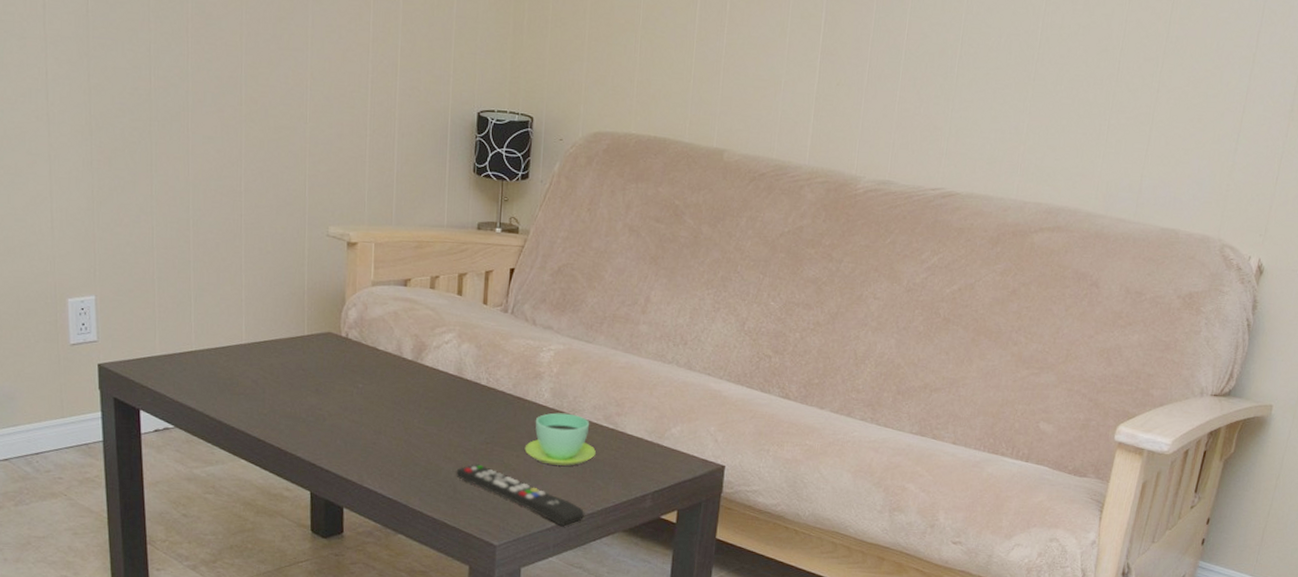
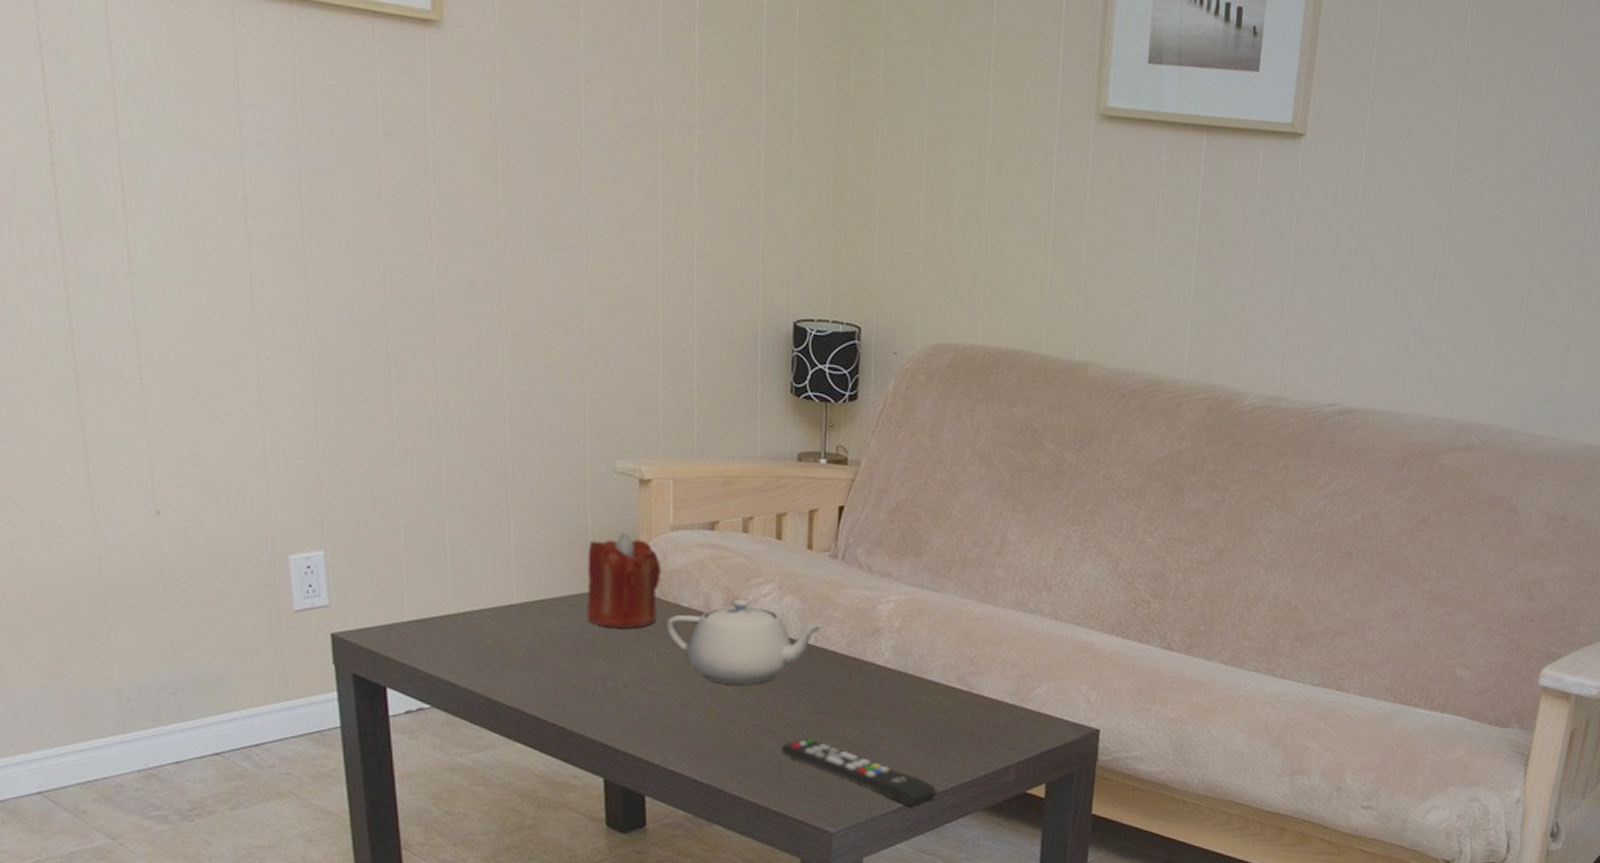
candle: none [301,286,363,367] -> present [587,533,662,629]
teapot: none [365,344,495,417] -> present [666,598,824,684]
cup: present [524,412,596,466] -> none [862,674,948,736]

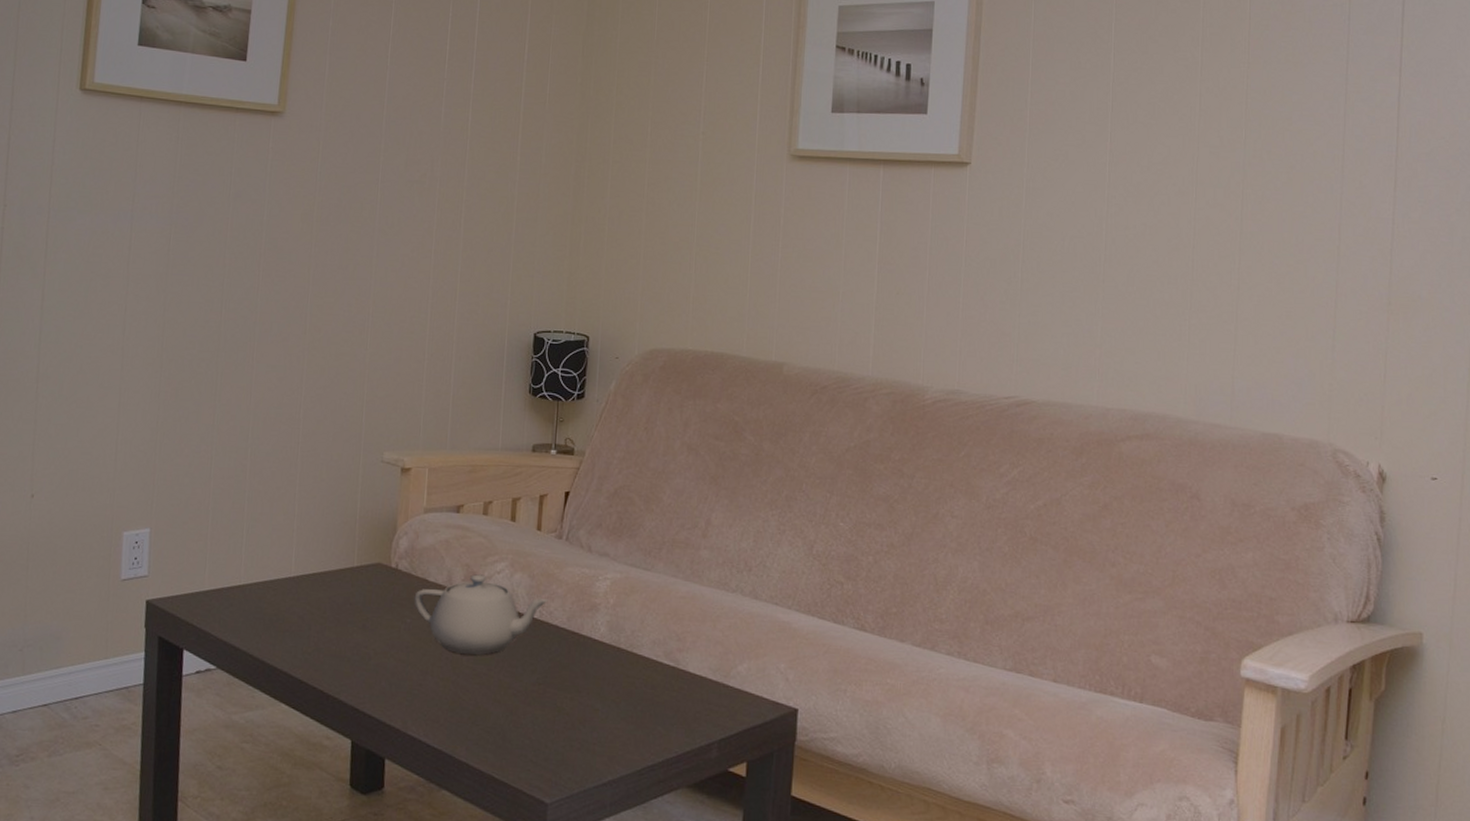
candle: present [587,533,662,629] -> none [349,514,414,601]
remote control: present [781,738,937,808] -> none [505,708,645,781]

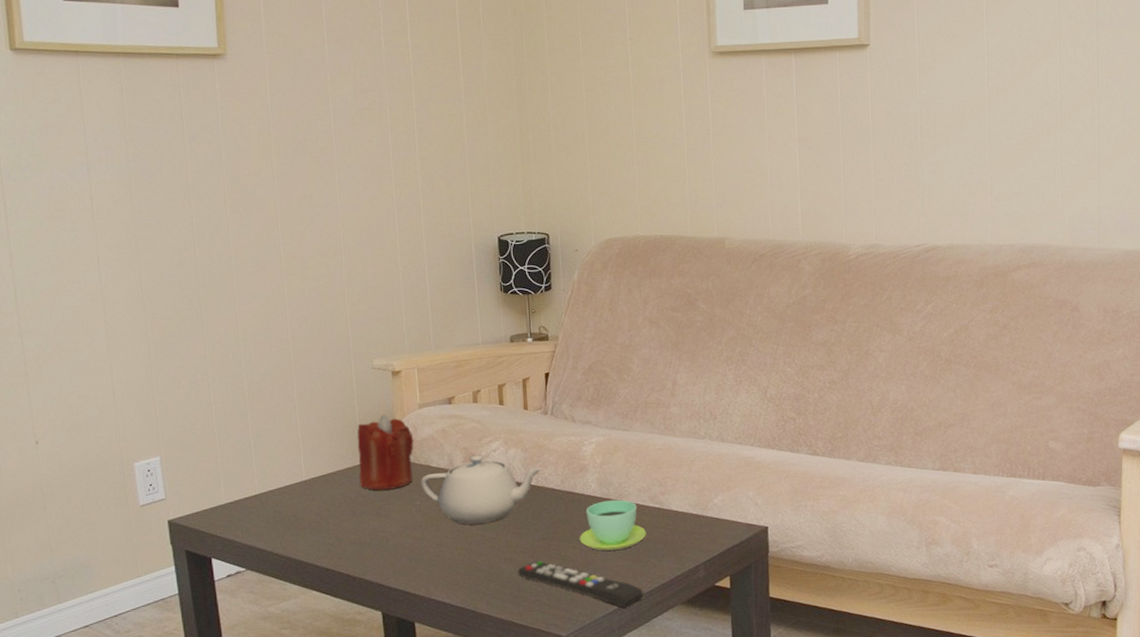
candle: none [349,514,414,601] -> present [357,414,414,491]
remote control: none [505,708,645,781] -> present [517,560,644,609]
cup: none [579,649,656,710] -> present [579,499,646,551]

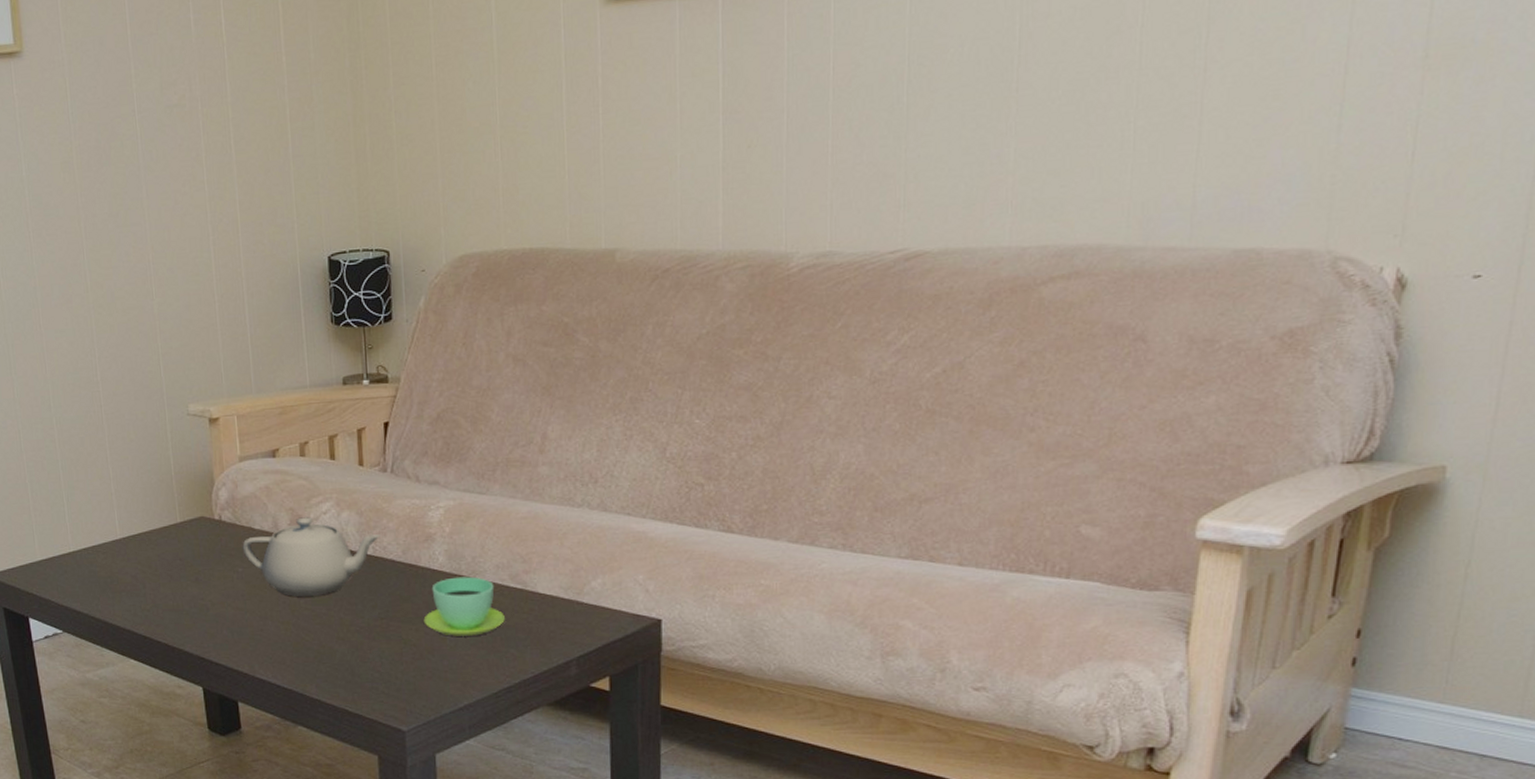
candle: present [357,414,414,491] -> none [172,468,235,553]
remote control: present [517,560,644,609] -> none [351,642,501,705]

